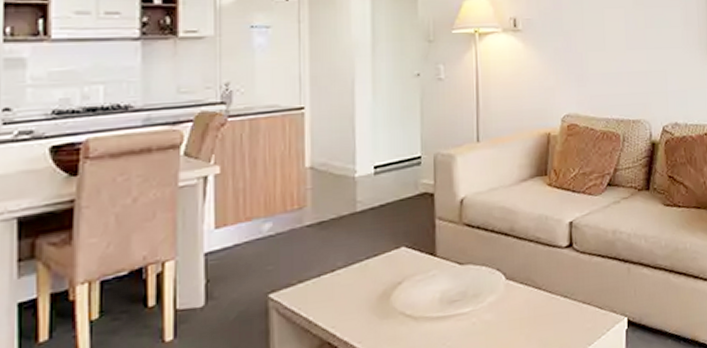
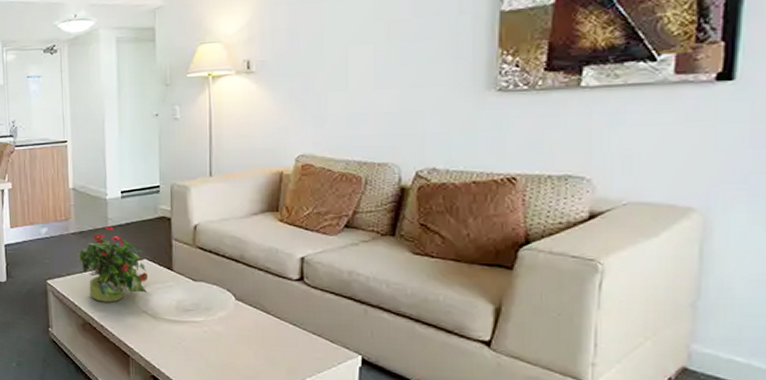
potted plant: none [314,209,406,311] -> present [77,225,148,302]

